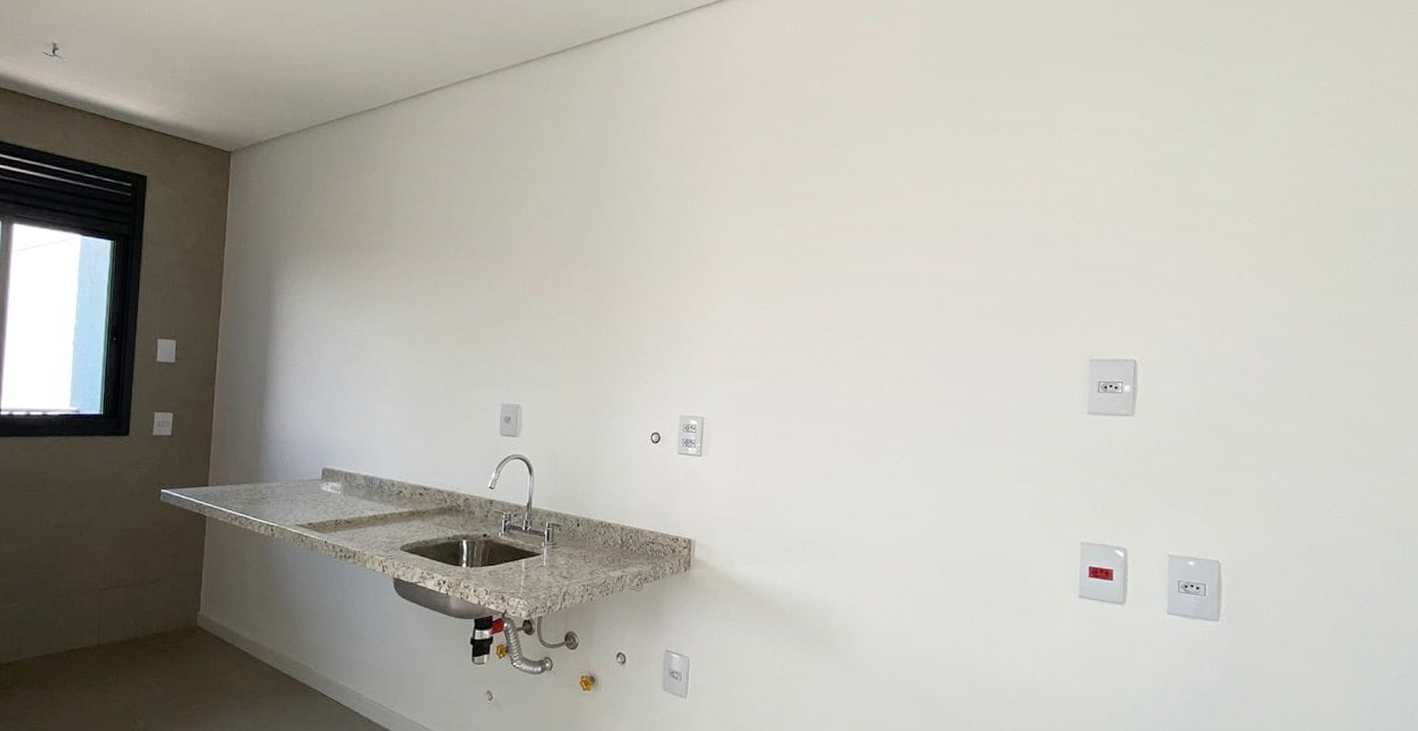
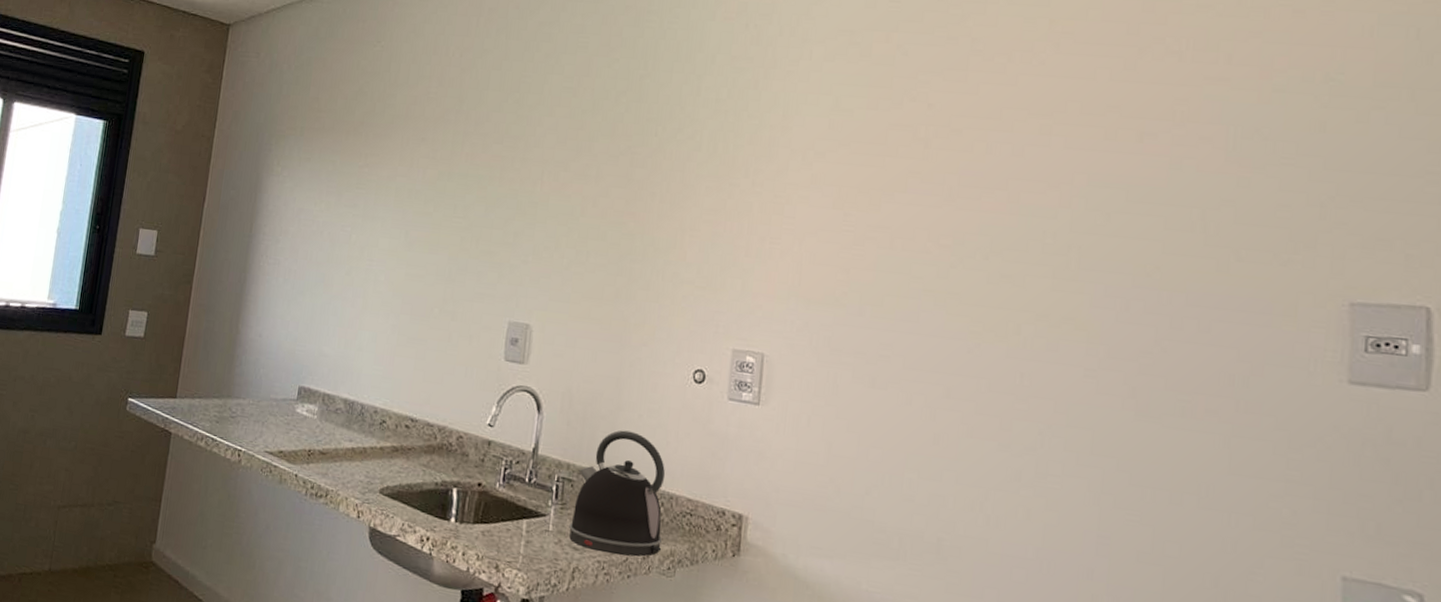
kettle: none [559,483,633,579] -> present [569,430,666,557]

